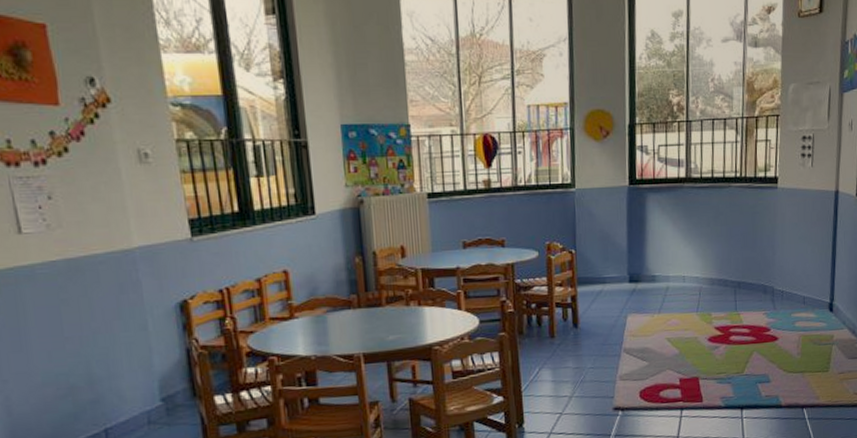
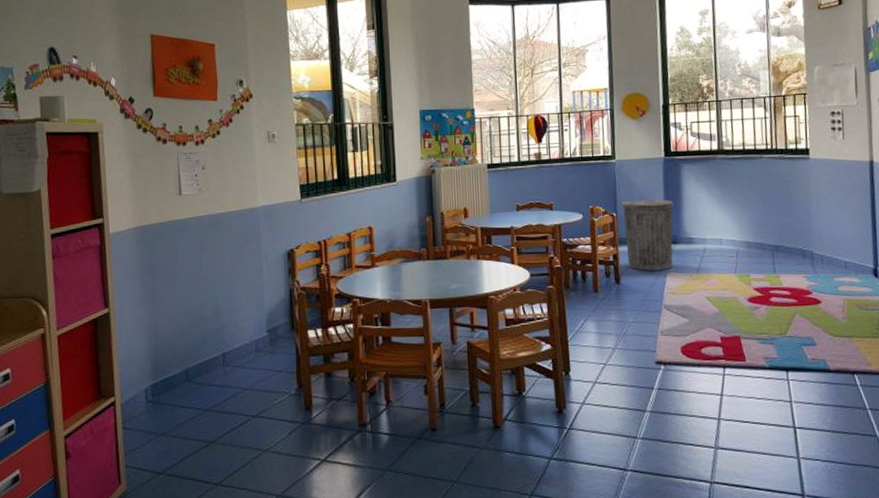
trash can: none [581,233,637,313] -> present [621,199,674,271]

